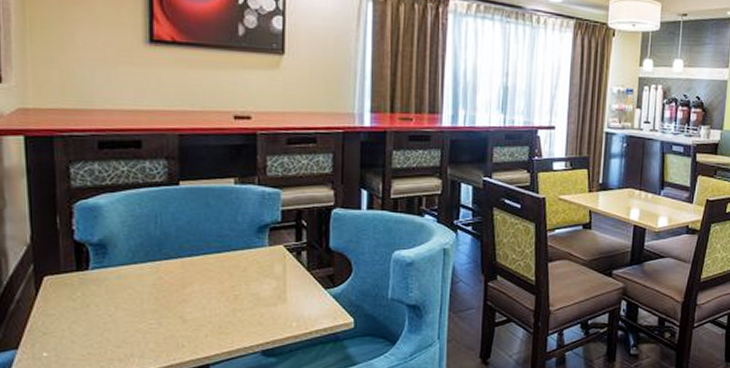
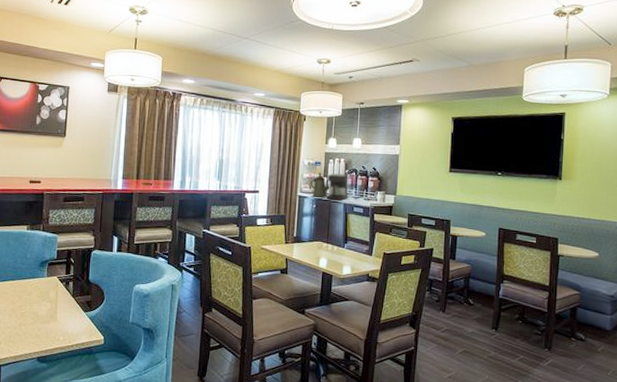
coffee pot: none [619,103,644,134] -> present [310,173,330,198]
coffee maker: none [639,104,667,138] -> present [326,173,348,201]

